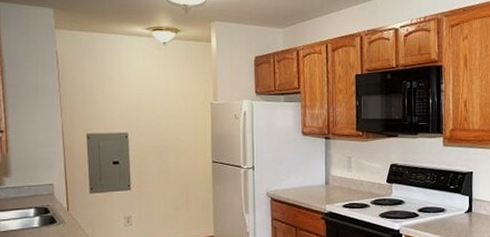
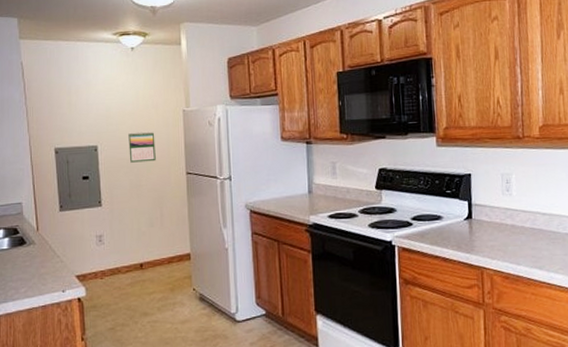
calendar: none [158,121,184,150] -> present [128,131,156,163]

